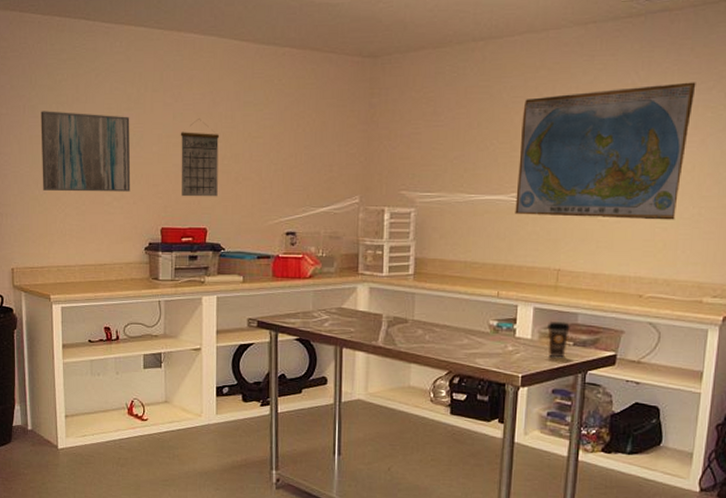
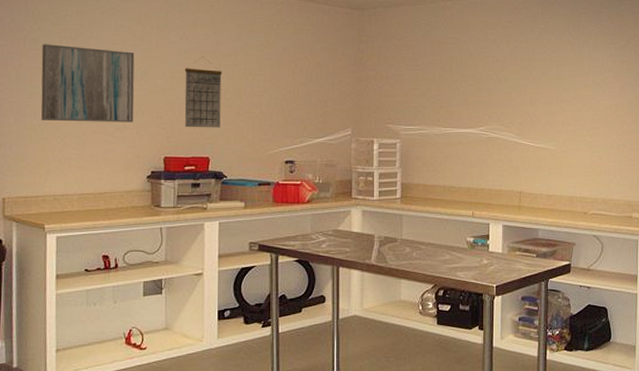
world map: present [515,82,696,220] -> none [483,41,613,150]
coffee cup: present [547,322,570,358] -> none [514,237,533,269]

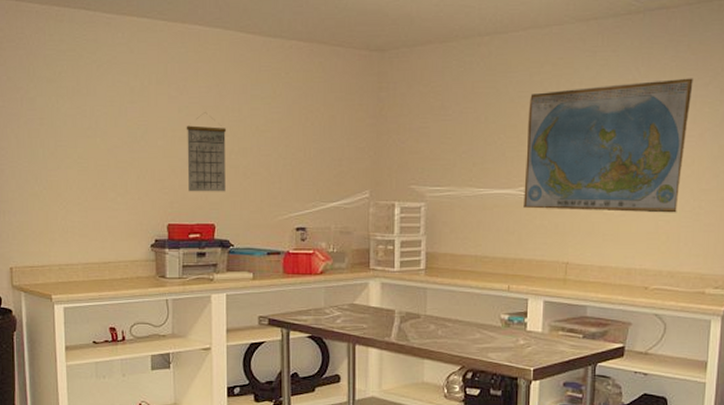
wall art: present [41,44,135,123] -> none [39,103,135,187]
world map: none [483,41,613,150] -> present [523,78,694,213]

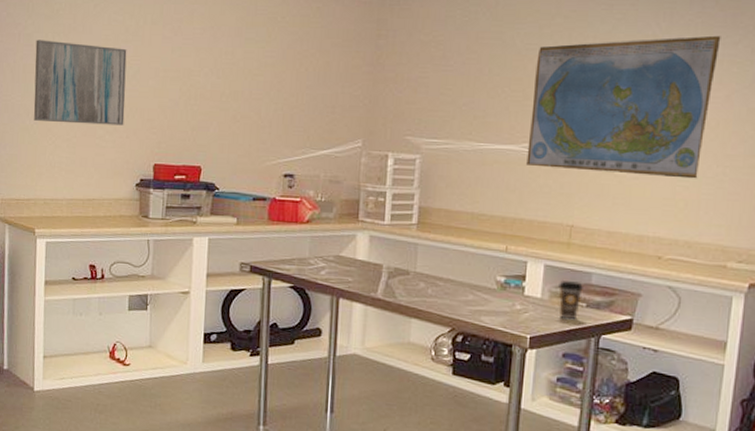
wall art: none [39,103,135,187] -> present [33,40,127,126]
calendar: present [186,112,227,192] -> none [177,54,219,135]
coffee cup: none [557,315,579,351] -> present [558,281,583,320]

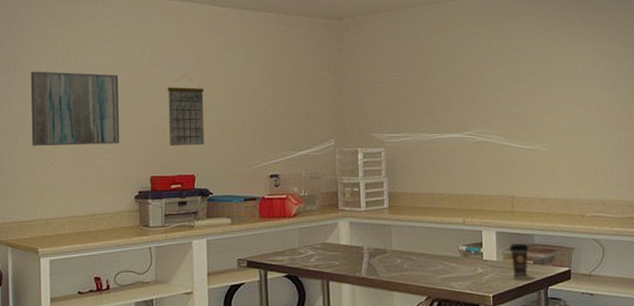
calendar: none [177,54,219,135] -> present [167,75,204,147]
world map: present [526,35,721,179] -> none [468,36,602,150]

